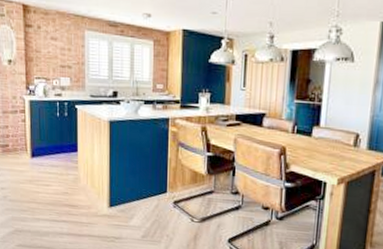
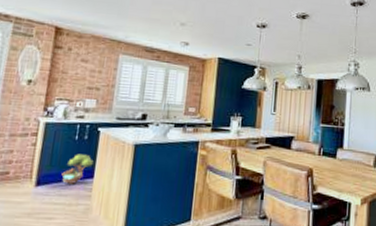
decorative tree: none [50,129,75,157] -> present [61,154,93,184]

